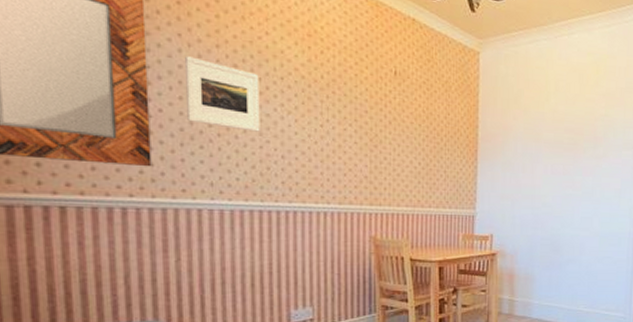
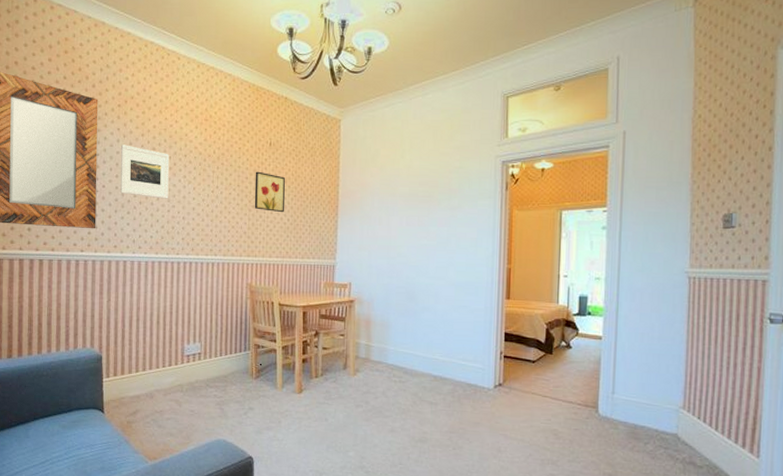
wall art: none [377,104,414,155] -> present [254,171,285,213]

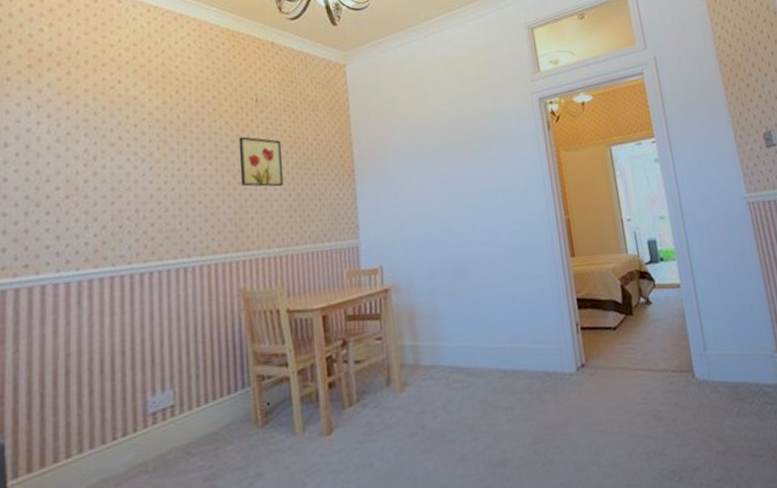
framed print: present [120,144,170,199] -> none [34,118,112,188]

